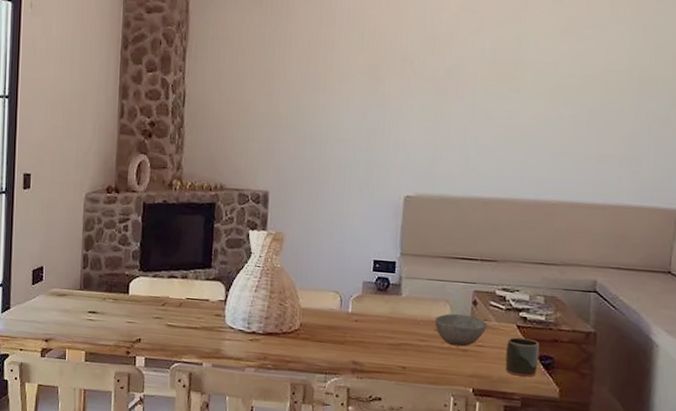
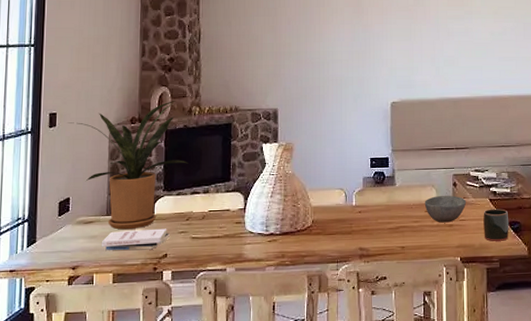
house plant: none [41,171,167,308] -> present [67,101,188,230]
books: none [74,307,145,332] -> present [101,228,171,251]

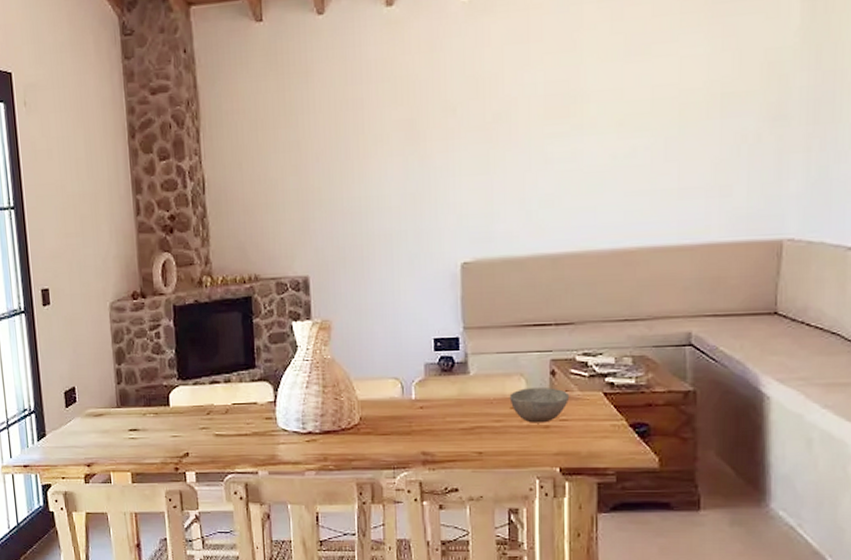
house plant: present [67,101,188,230] -> none [61,270,204,424]
books: present [101,228,171,251] -> none [114,423,191,448]
mug: present [483,208,509,241] -> none [594,405,632,449]

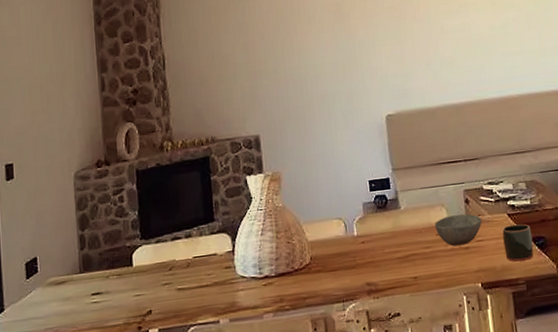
mug: none [594,405,632,449] -> present [502,223,534,262]

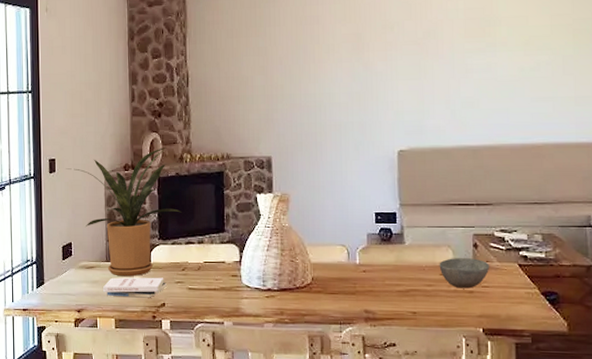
house plant: none [26,137,165,288] -> present [65,147,182,277]
books: none [76,281,154,312] -> present [102,277,168,298]
mug: present [502,223,534,262] -> none [511,276,544,313]

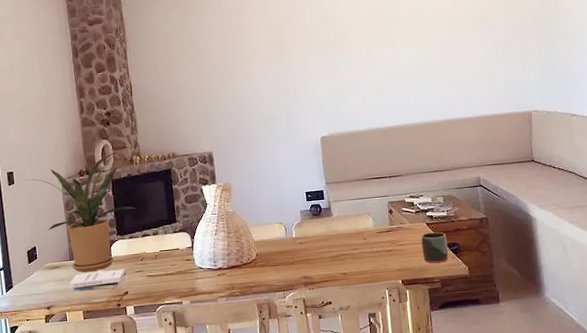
bowl: present [439,258,490,289] -> none [362,222,404,249]
mug: none [511,276,544,313] -> present [421,231,448,263]

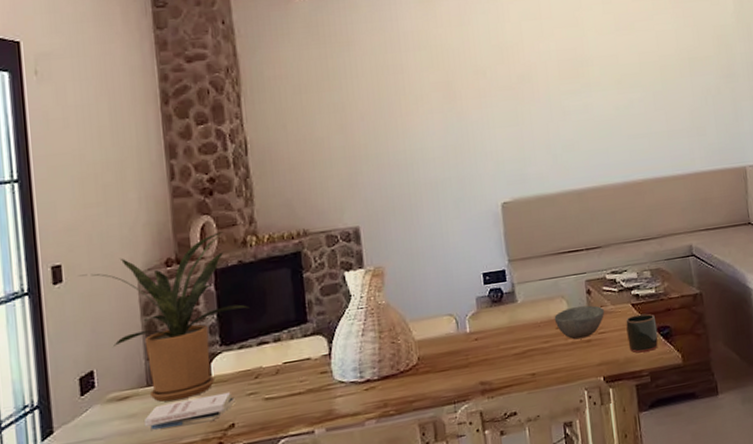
bowl: none [362,222,404,249] -> present [554,305,605,340]

